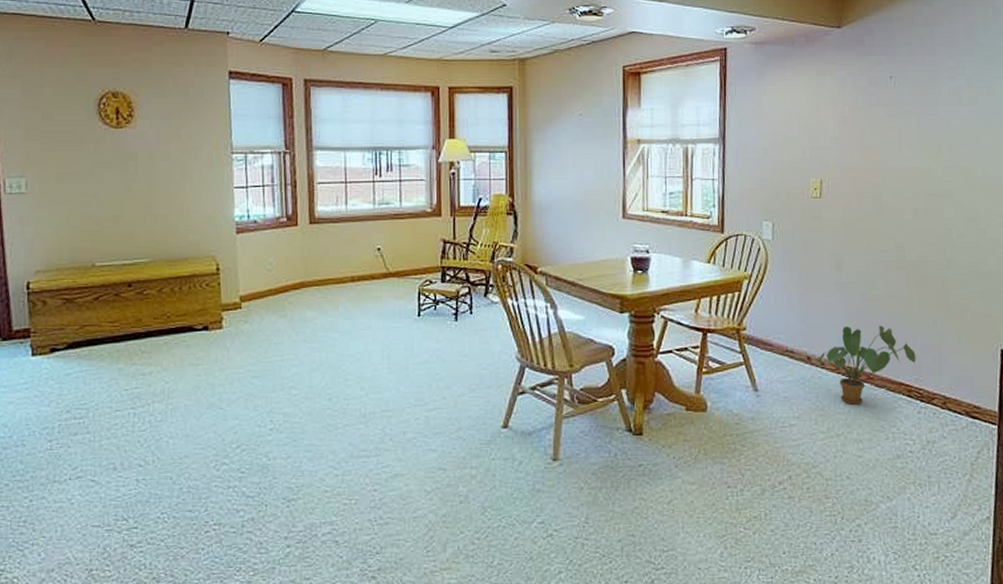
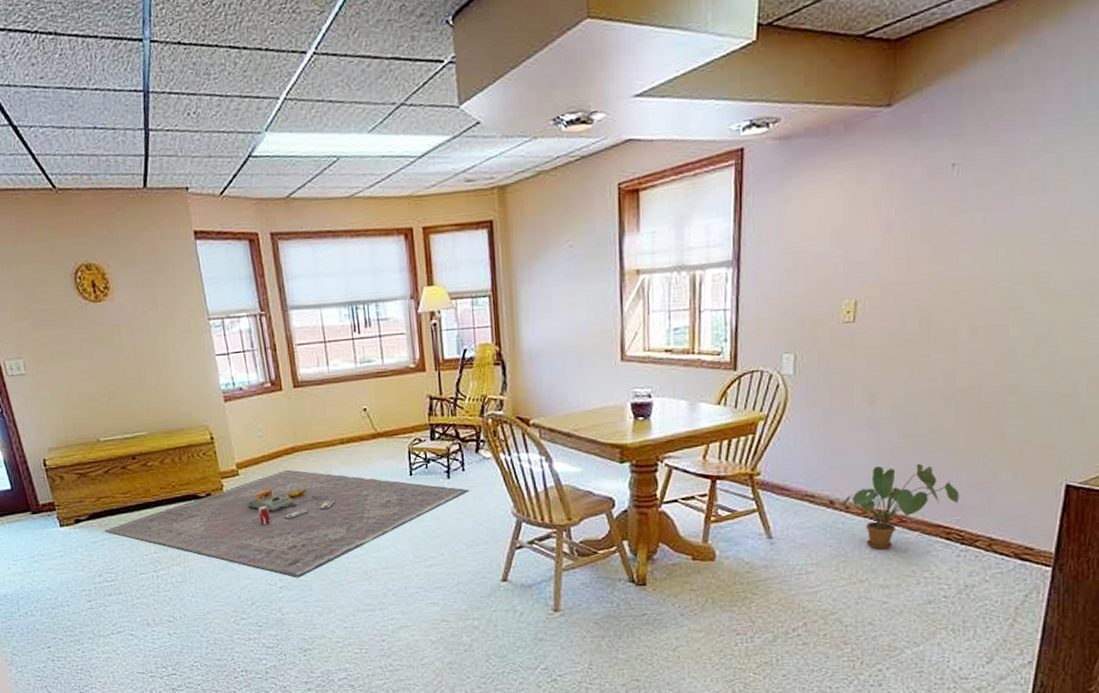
area rug: none [83,304,475,418] -> present [104,469,469,577]

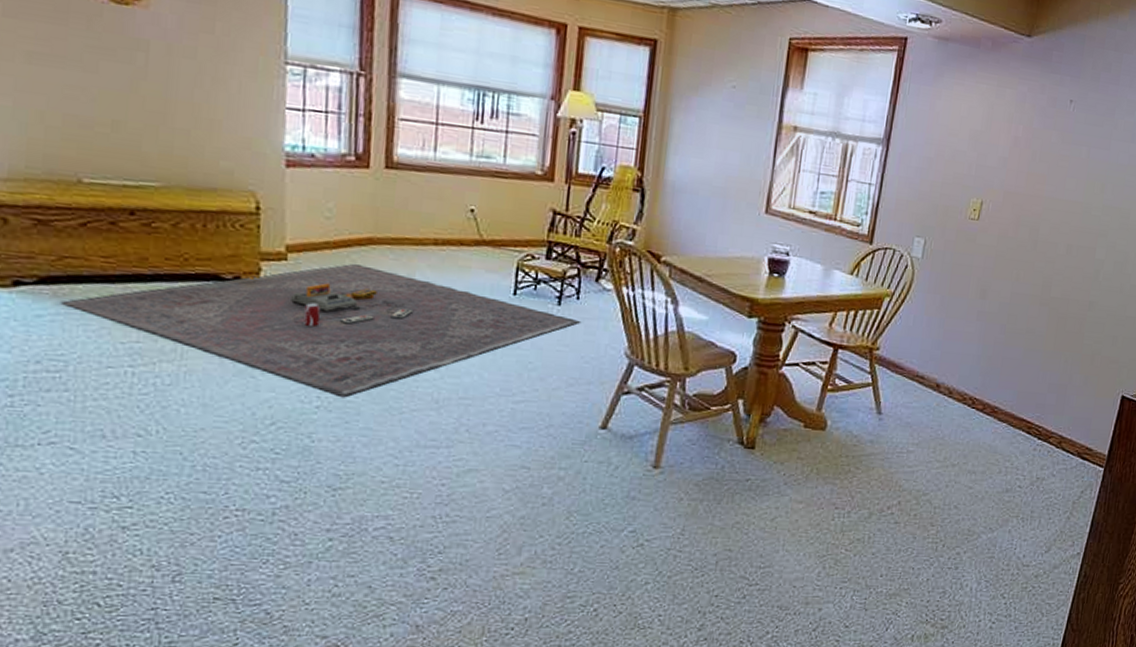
house plant: present [842,463,959,549] -> none [946,357,1042,436]

